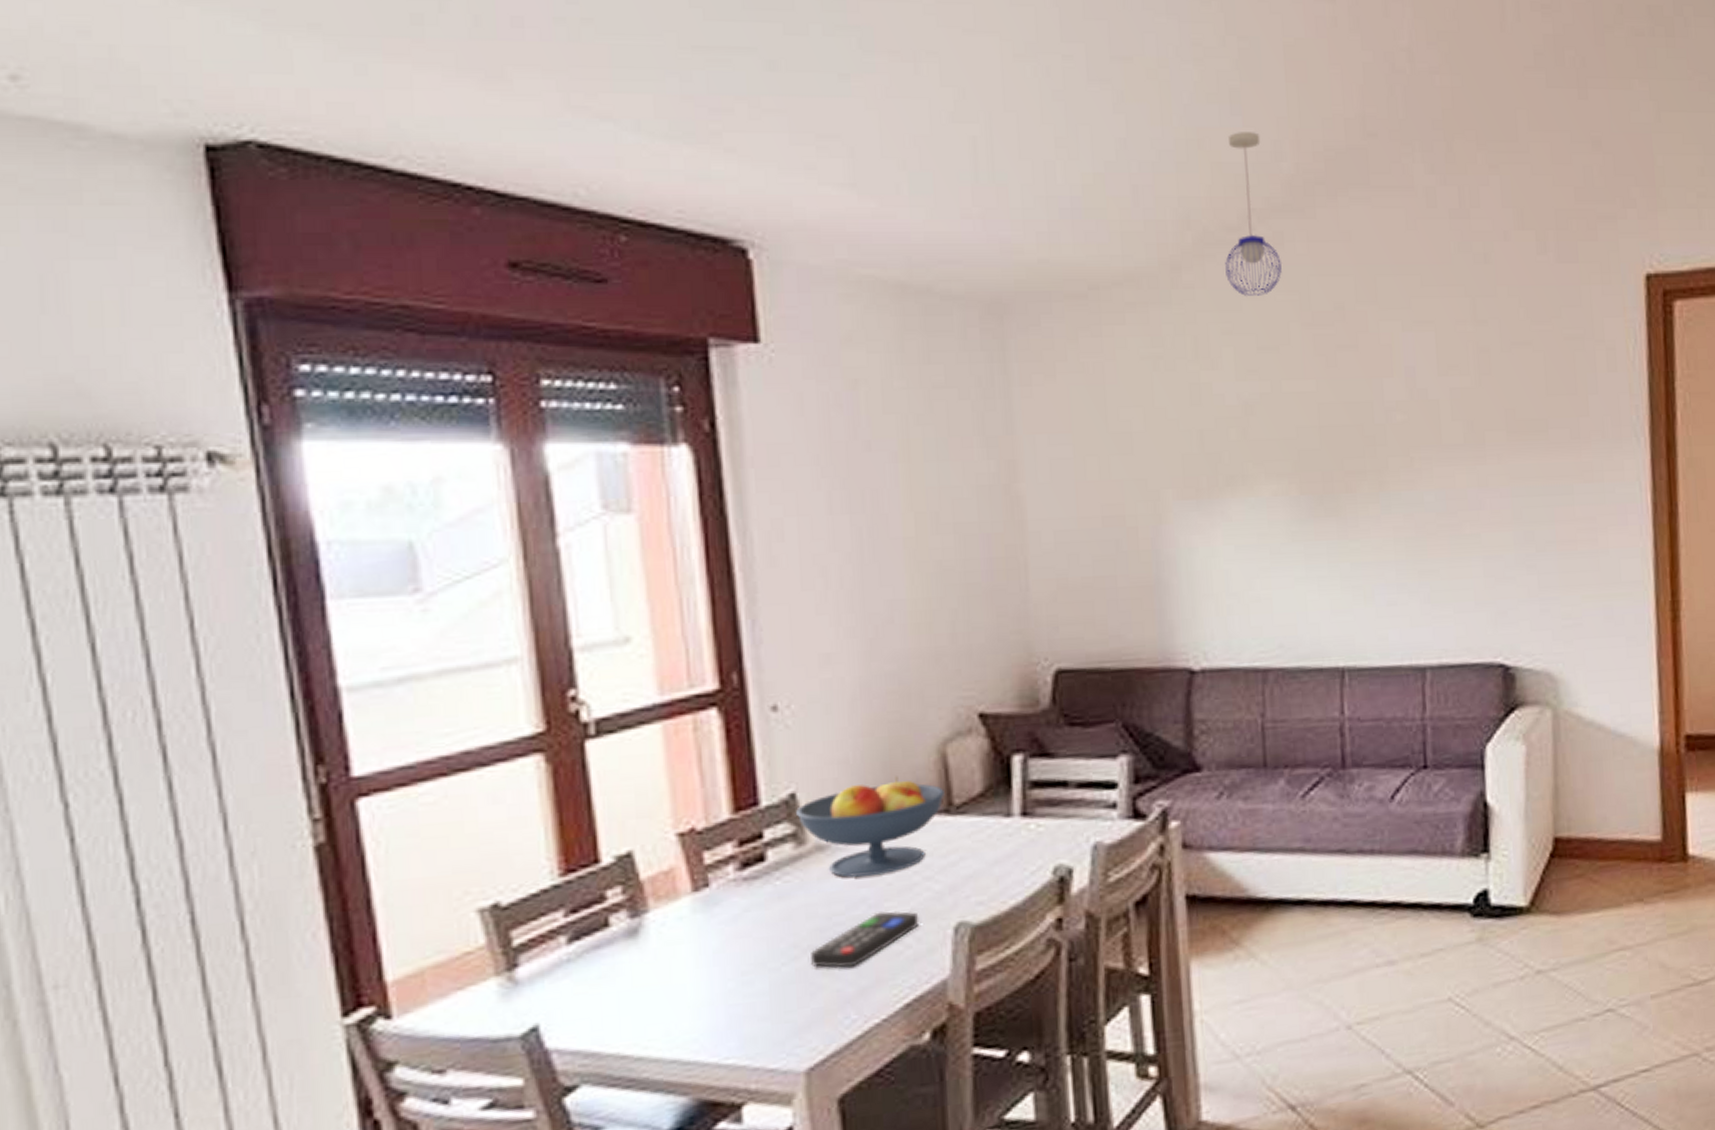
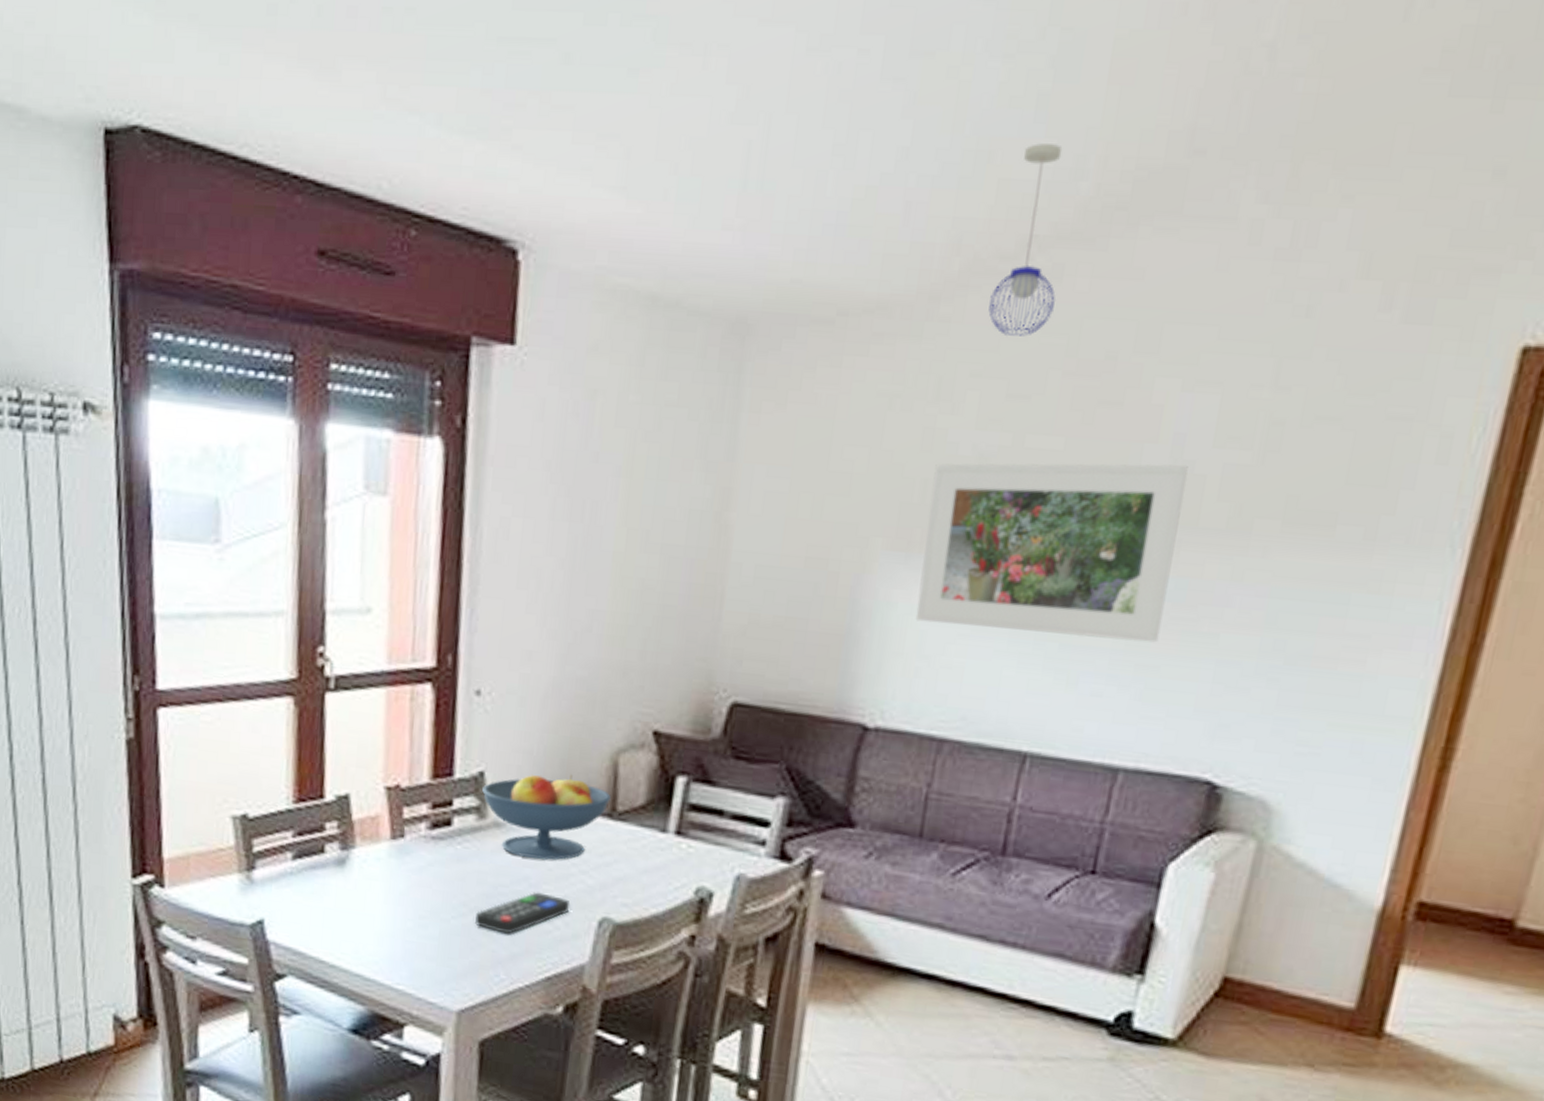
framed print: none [1207,393,1433,562] -> present [915,463,1188,643]

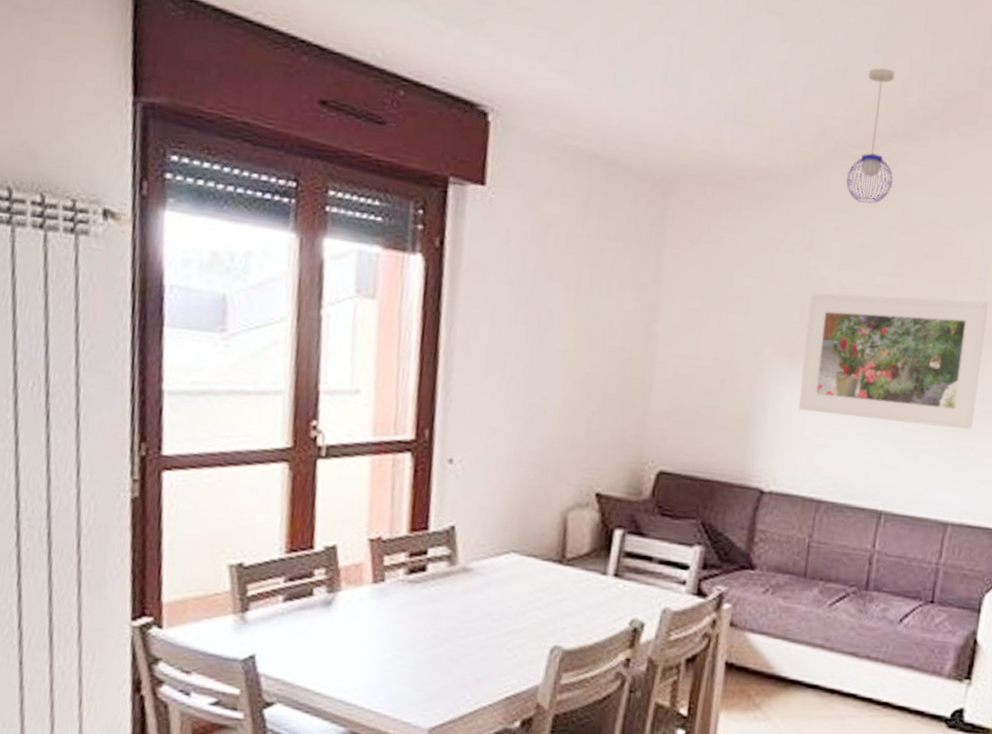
remote control: present [475,892,571,934] -> none [445,625,527,662]
fruit bowl: present [481,774,611,860] -> none [452,528,561,599]

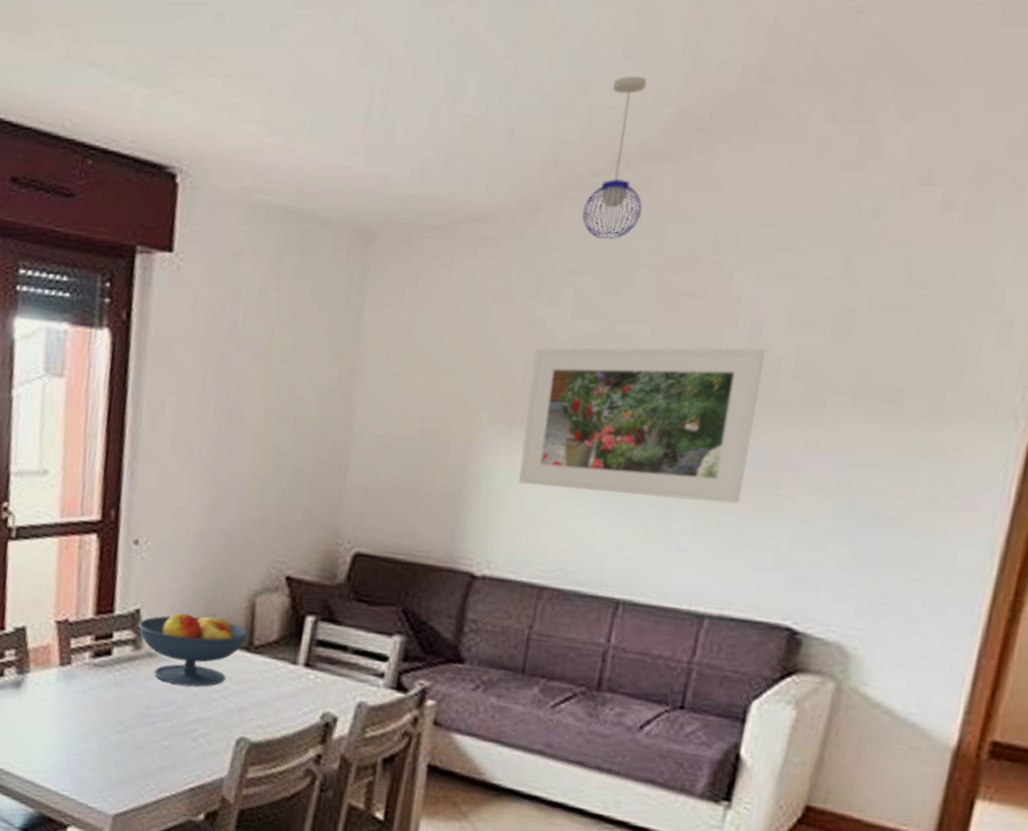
fruit bowl: none [452,528,561,599] -> present [137,612,249,686]

